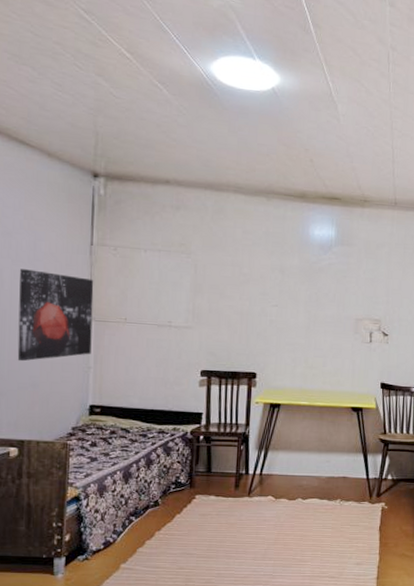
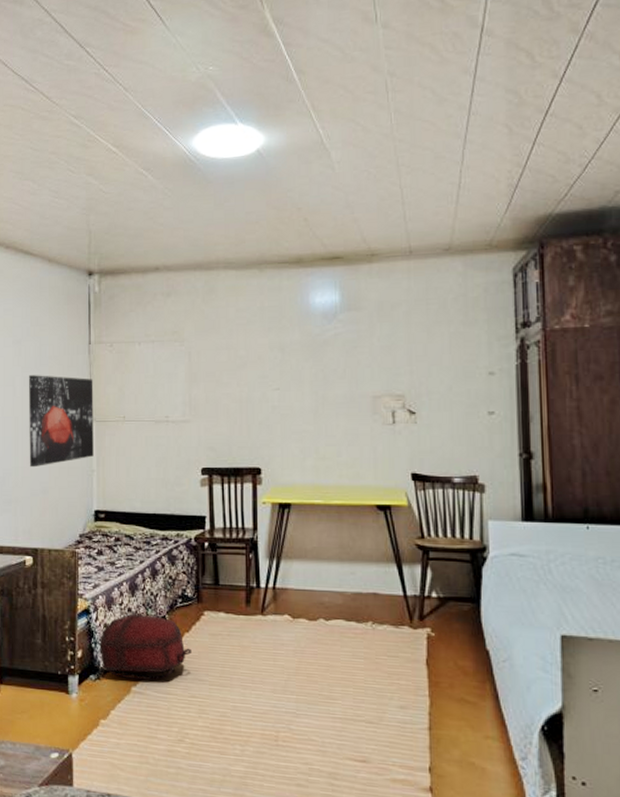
backpack: none [89,498,182,557] -> present [99,611,191,681]

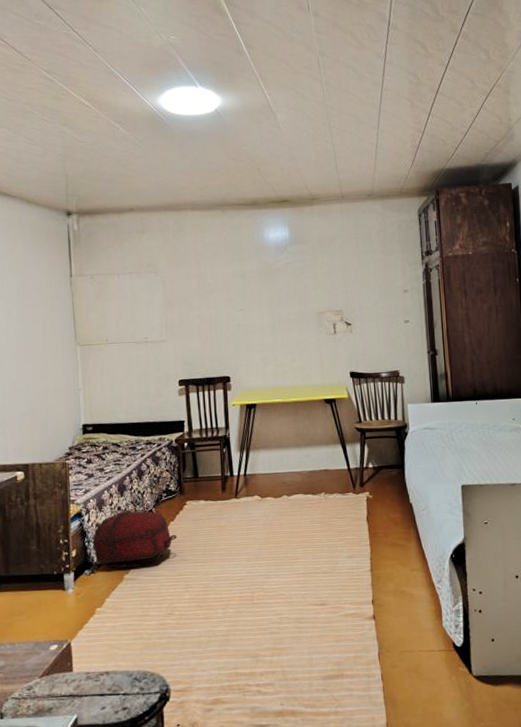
wall art: present [28,375,94,468] -> none [11,306,79,391]

